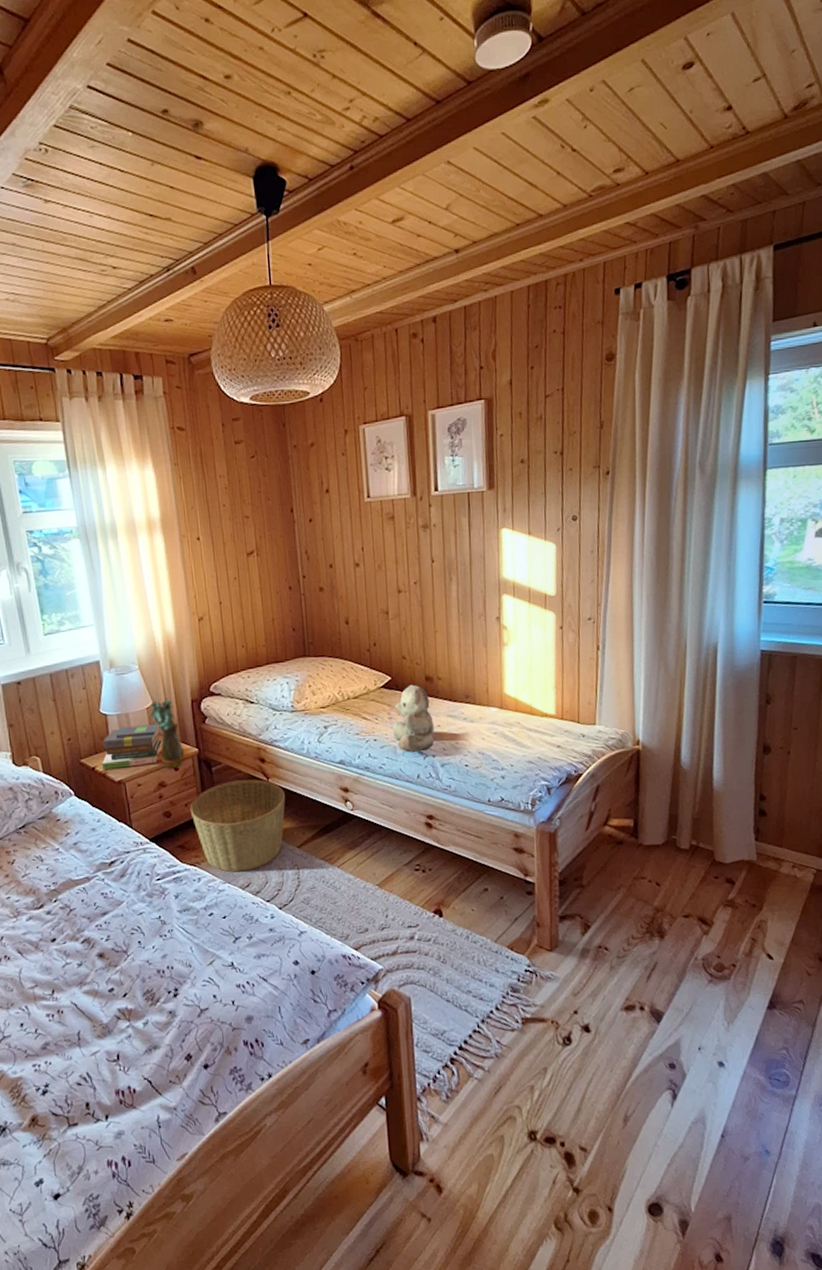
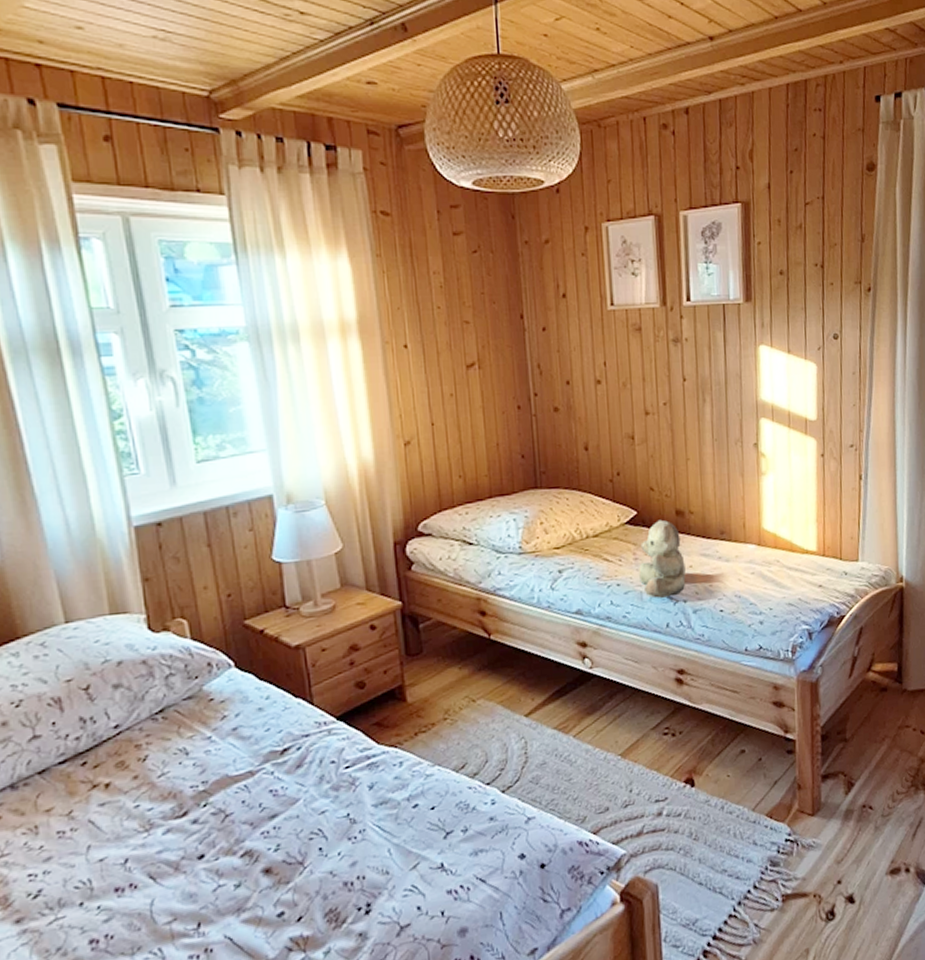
books: present [101,724,163,769] -> none [273,572,356,632]
vase: present [149,698,184,769] -> none [339,540,383,628]
basket: present [190,779,286,872] -> none [390,636,511,752]

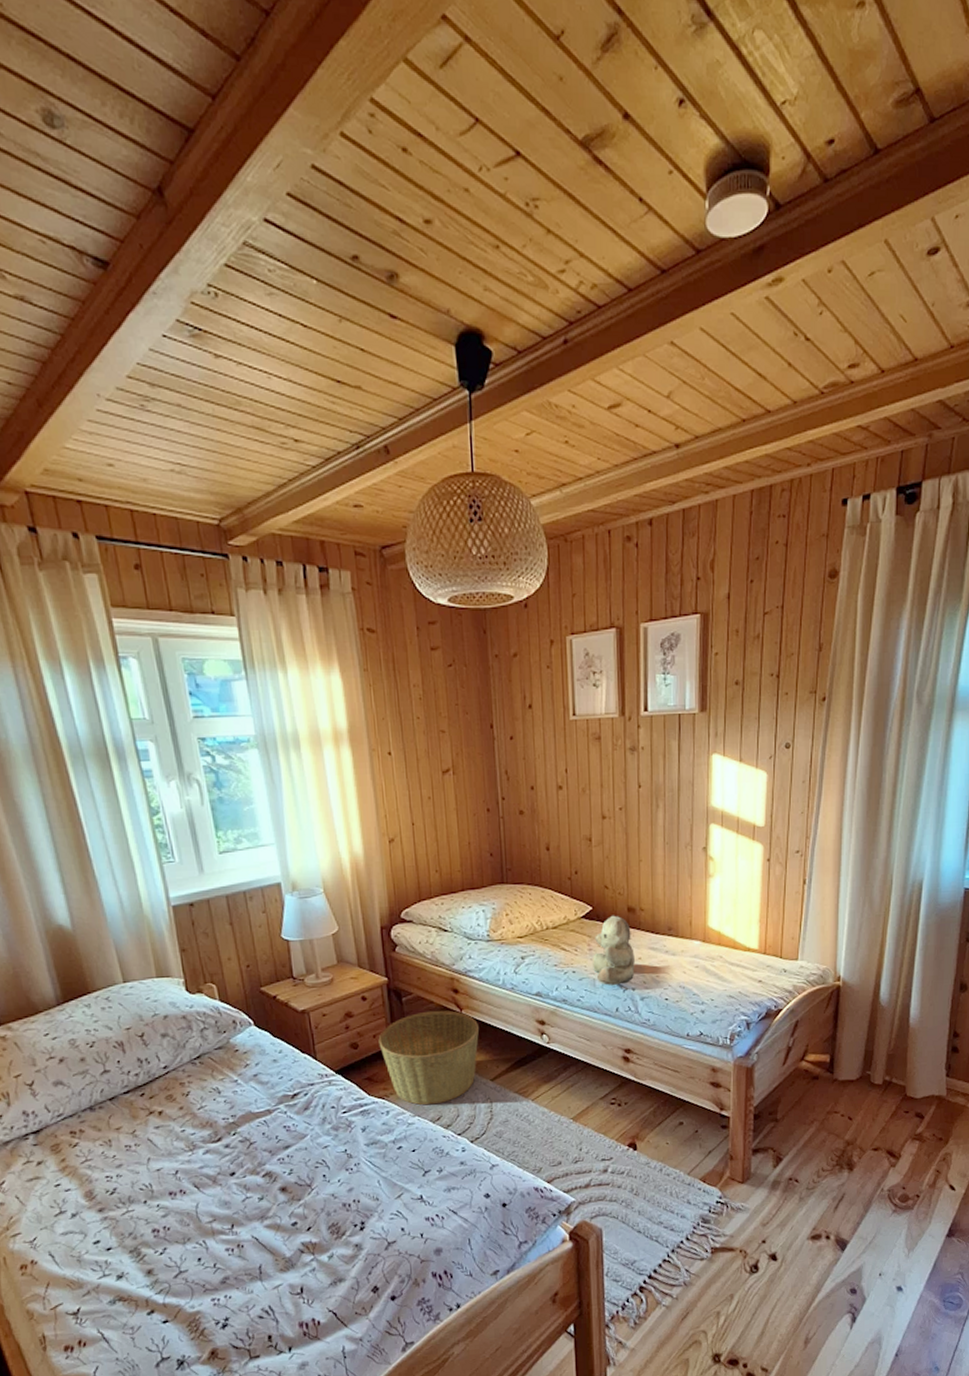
basket: none [390,636,511,752] -> present [378,1010,480,1105]

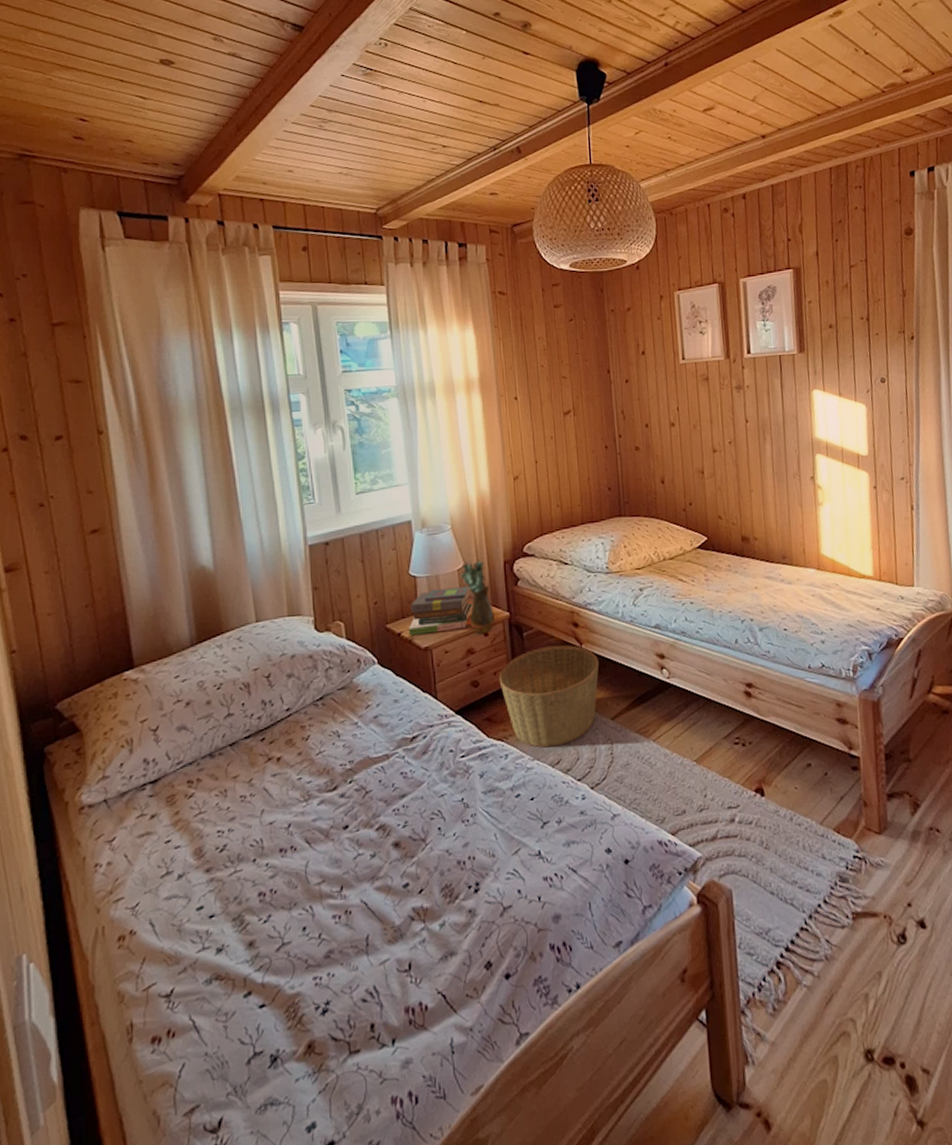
books: none [283,951,350,998] -> present [408,586,473,635]
vase: none [335,924,373,999] -> present [460,559,495,635]
teddy bear: present [591,915,635,985] -> none [708,545,752,616]

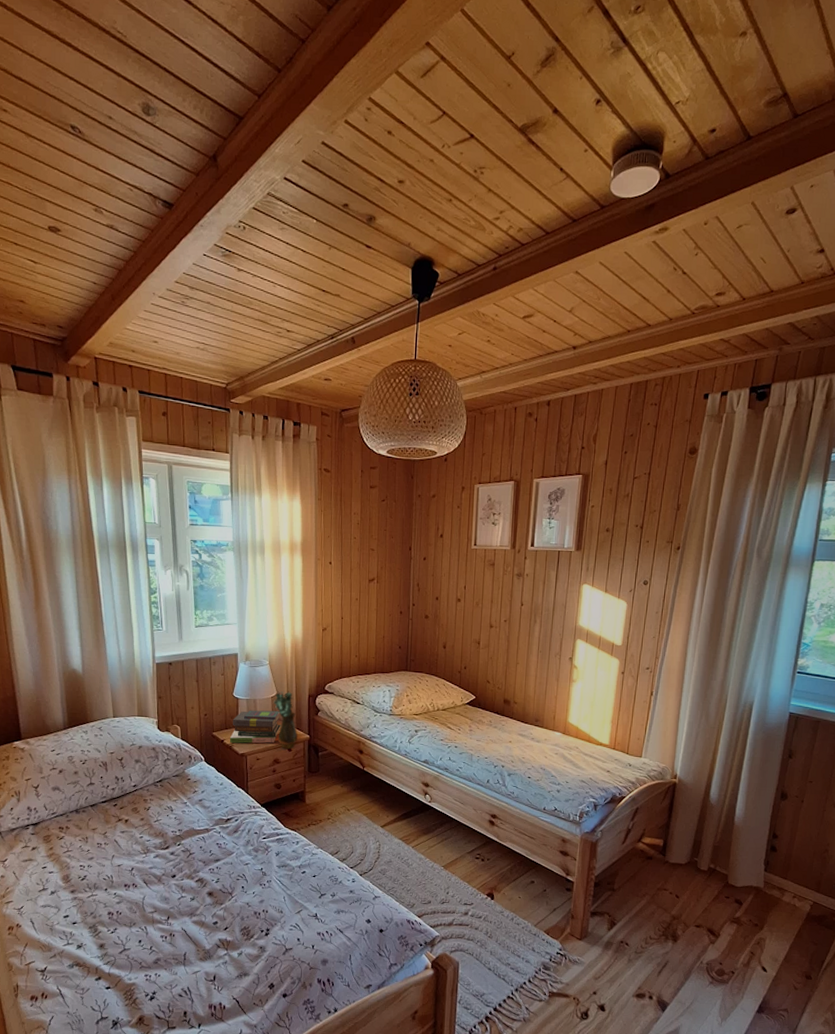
basket: present [499,645,600,748] -> none [297,765,377,841]

